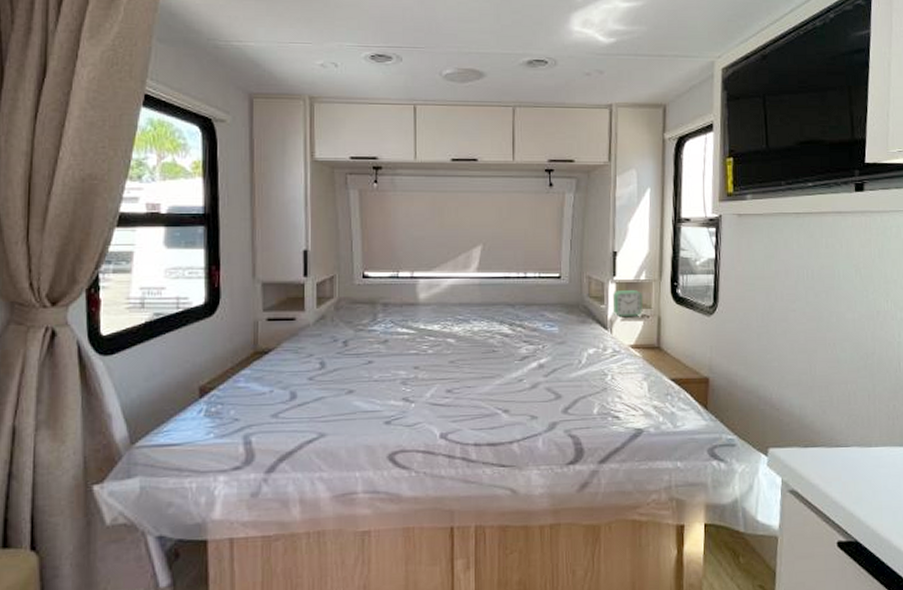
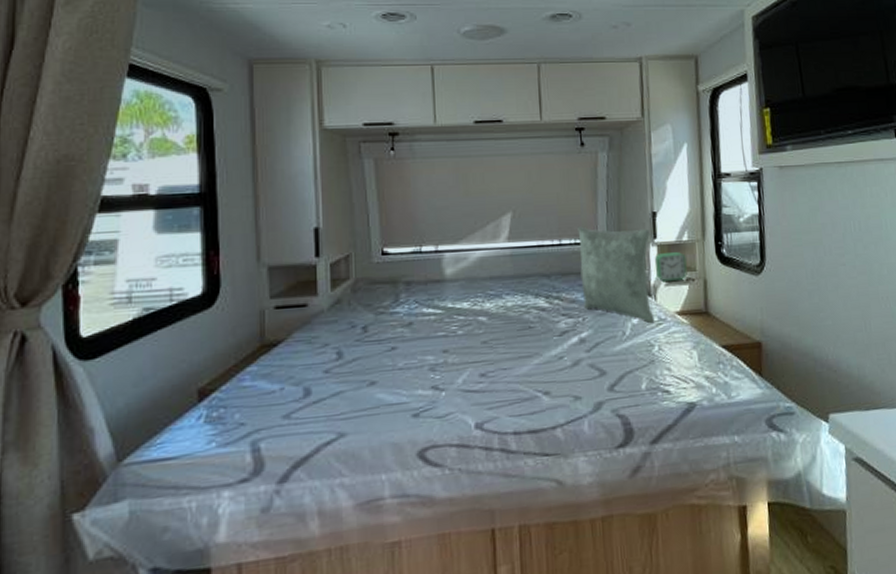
pillow: none [542,261,610,355] -> present [577,226,655,324]

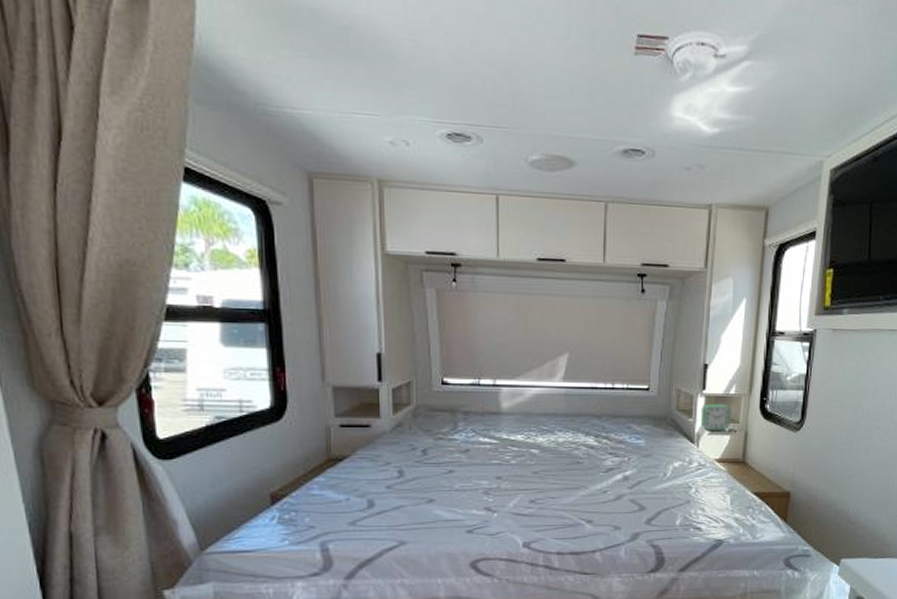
pillow: present [577,226,655,324] -> none [630,372,700,468]

